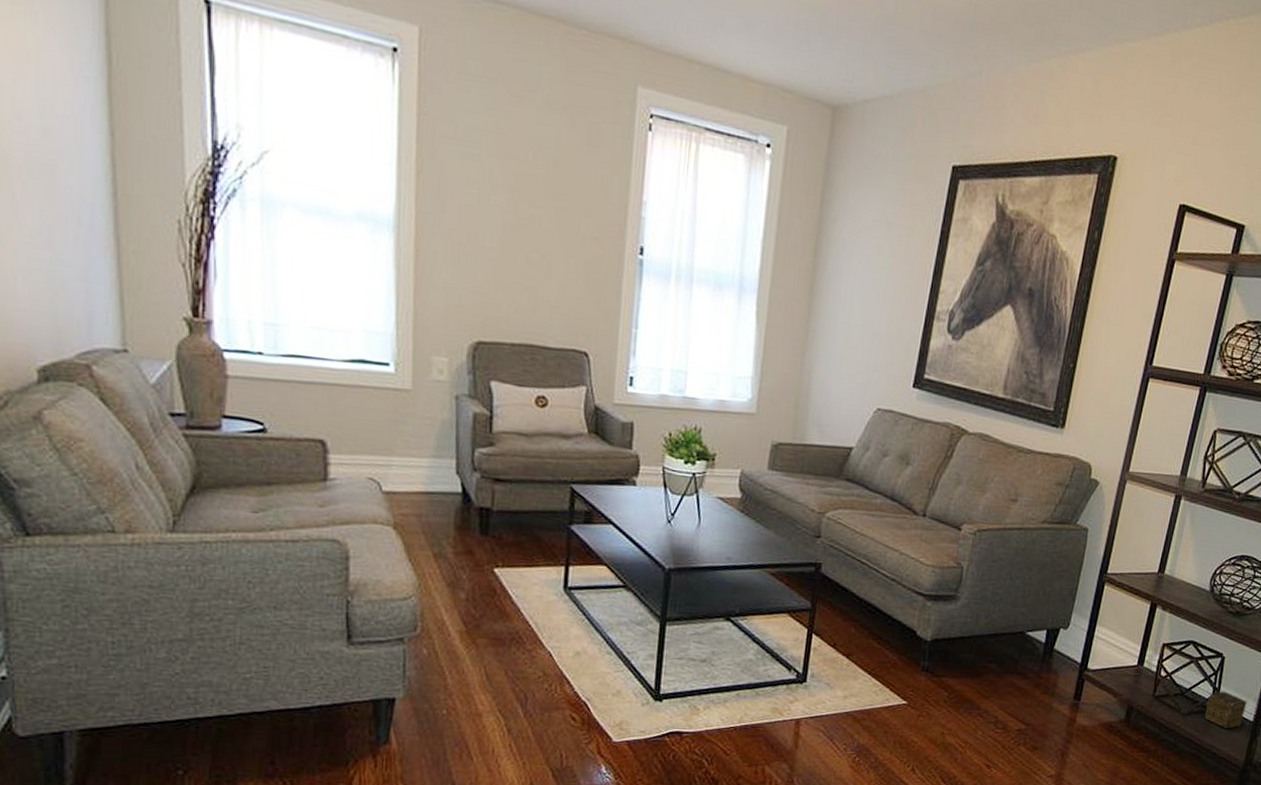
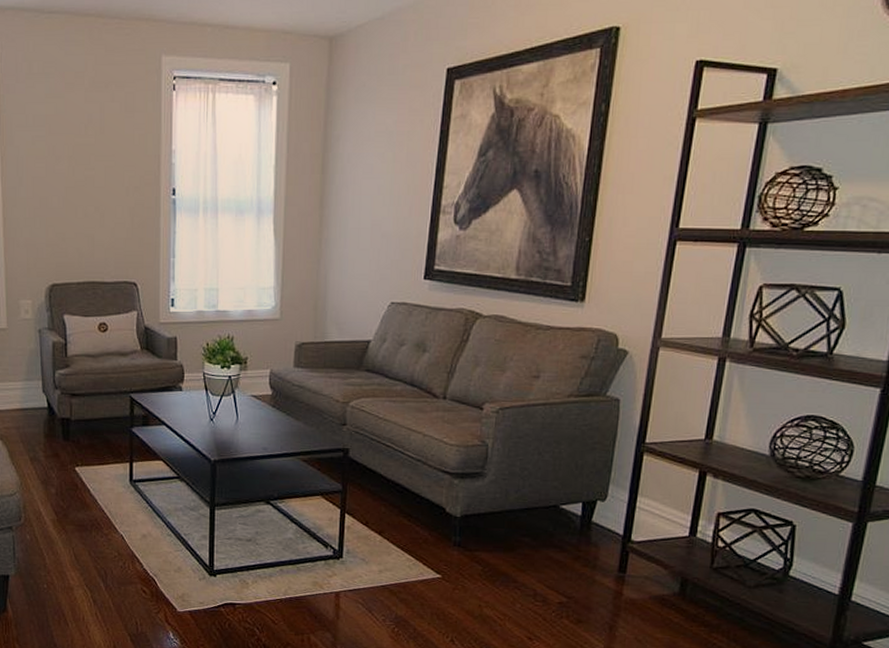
decorative box: present [1205,691,1247,730] -> none [777,562,829,603]

